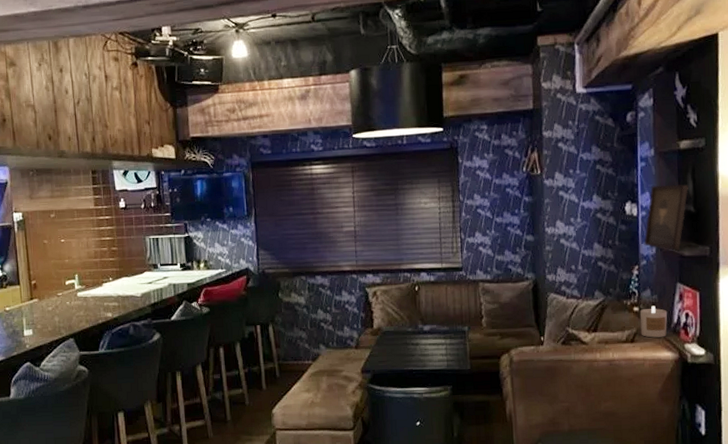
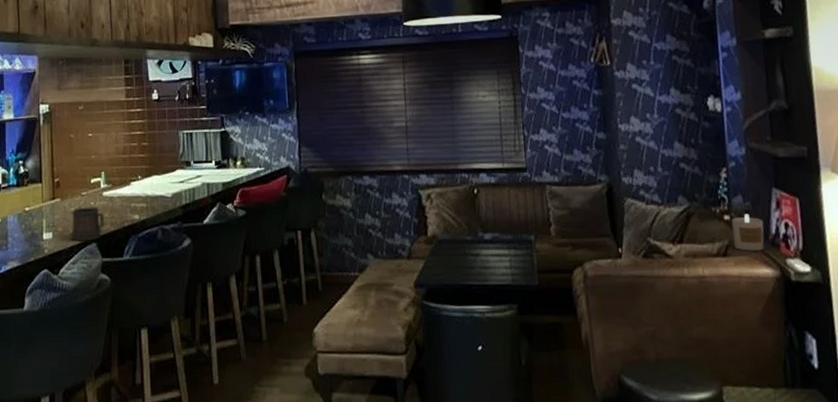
beer mug: none [49,306,80,338] -> present [71,207,105,242]
picture frame: present [643,184,689,251] -> none [731,76,779,151]

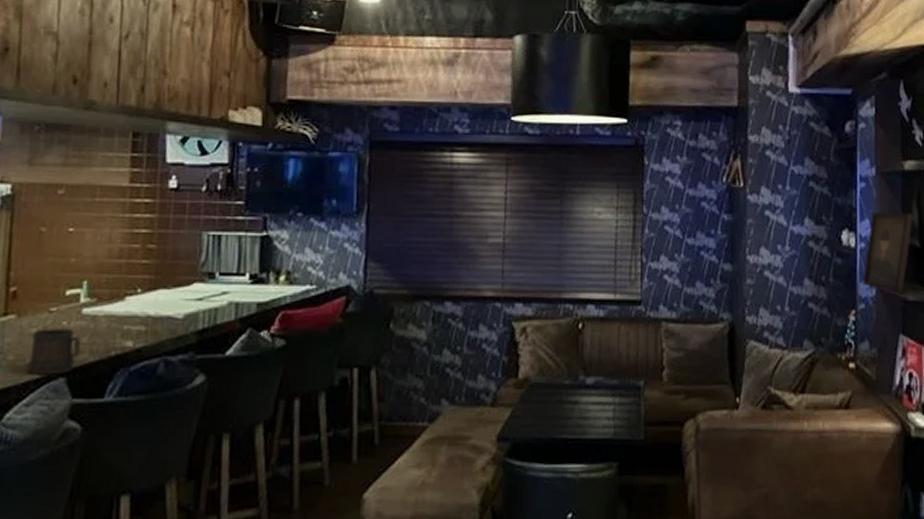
picture frame: none [731,76,779,151] -> present [862,211,913,294]
candle: present [731,214,765,251] -> none [856,362,889,403]

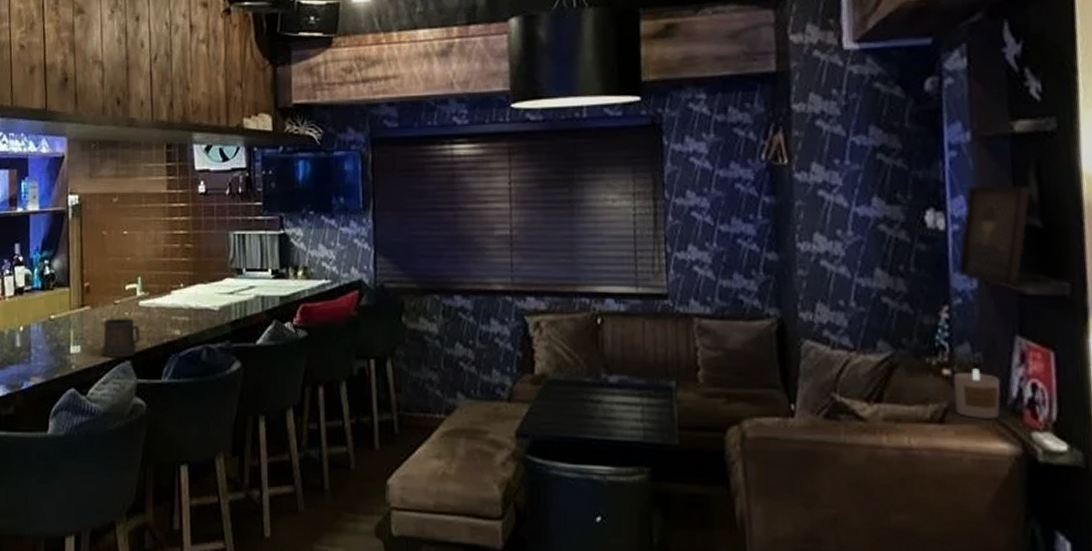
candle: none [856,362,889,403] -> present [952,368,1001,419]

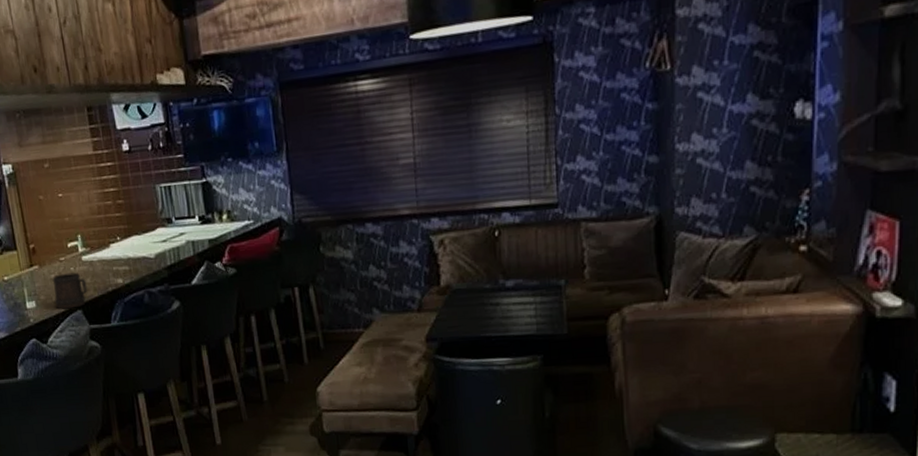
candle: present [952,368,1001,419] -> none [808,242,850,286]
picture frame: present [957,185,1031,286] -> none [819,69,893,165]

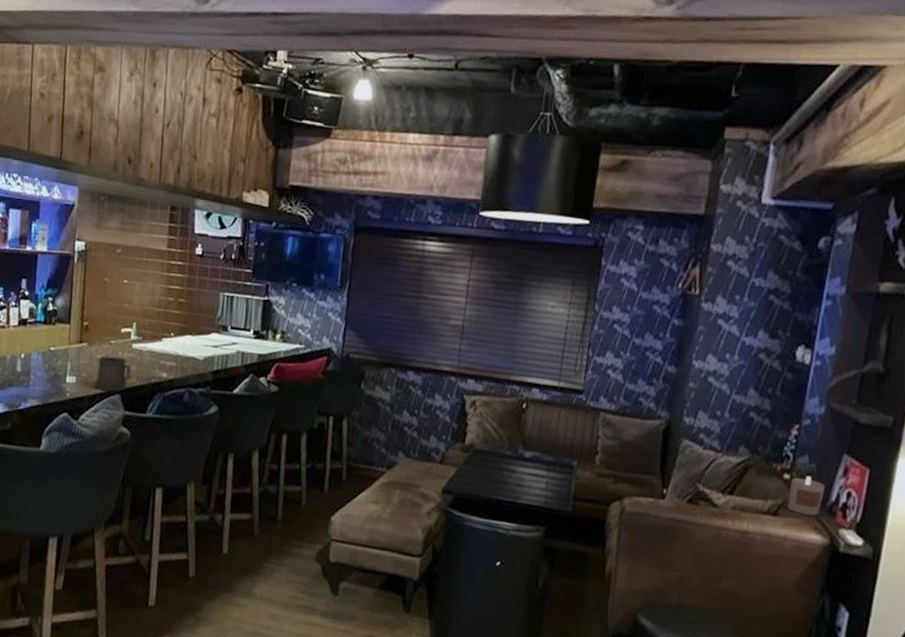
candle: none [808,242,850,286] -> present [787,476,826,516]

